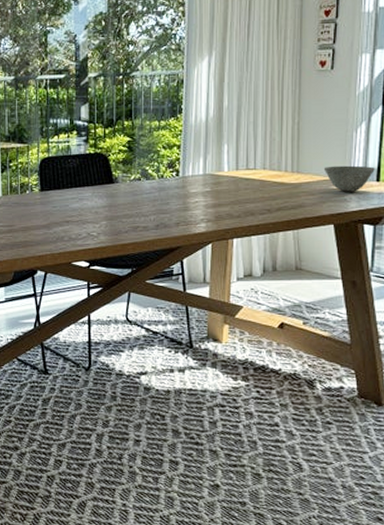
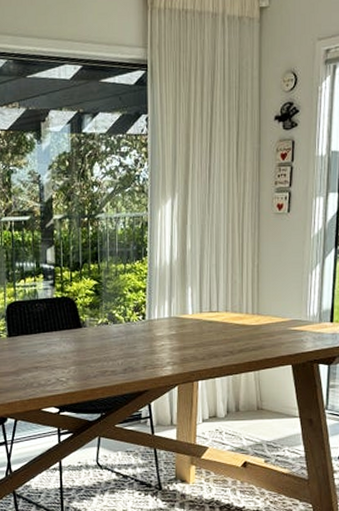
bowl: present [323,165,375,192] -> none [282,307,329,333]

